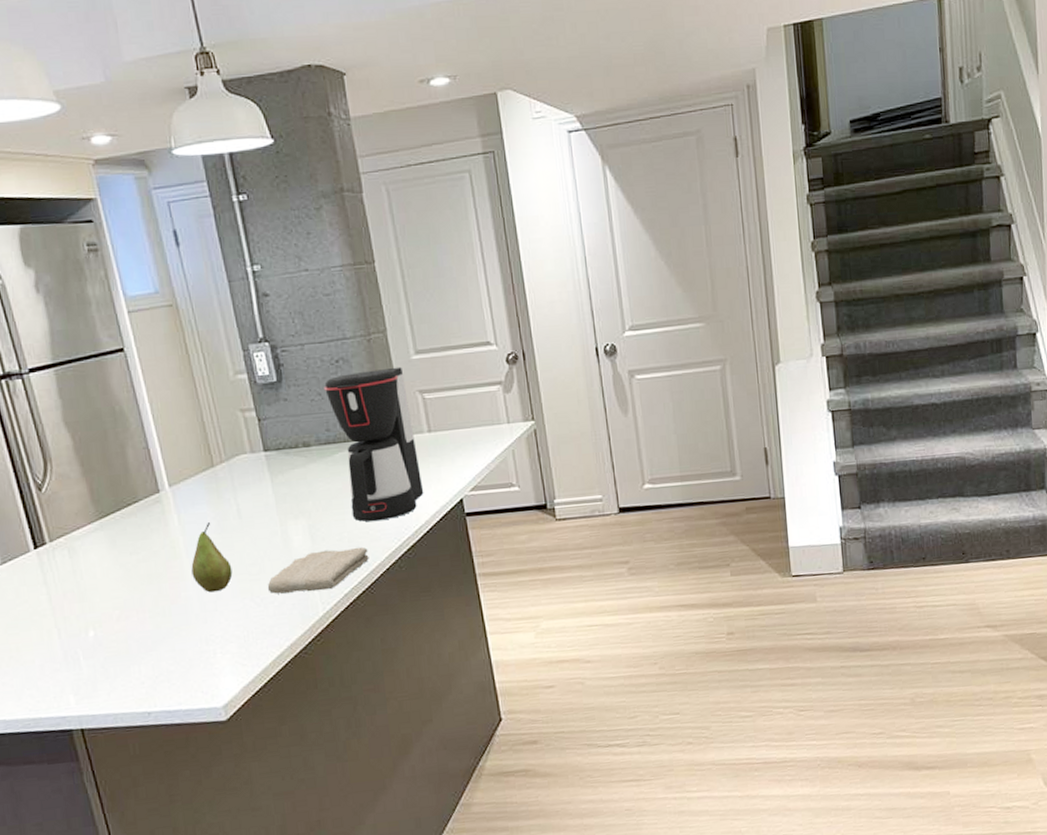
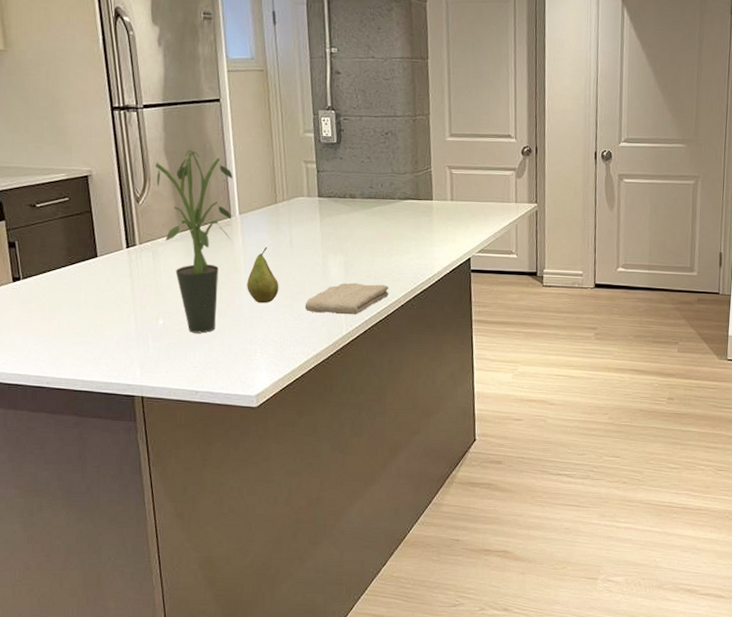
potted plant: none [55,415,164,642] -> present [156,149,233,333]
coffee maker: present [323,367,424,522] -> none [373,144,441,266]

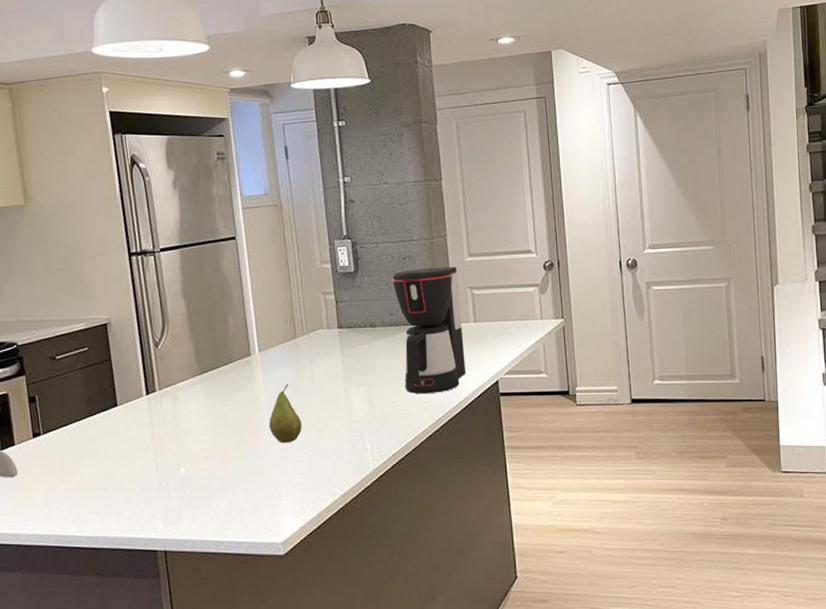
potted plant: present [156,149,233,333] -> none [174,289,252,479]
washcloth: present [304,283,389,315] -> none [329,415,416,450]
coffee maker: none [373,144,441,266] -> present [391,266,466,394]

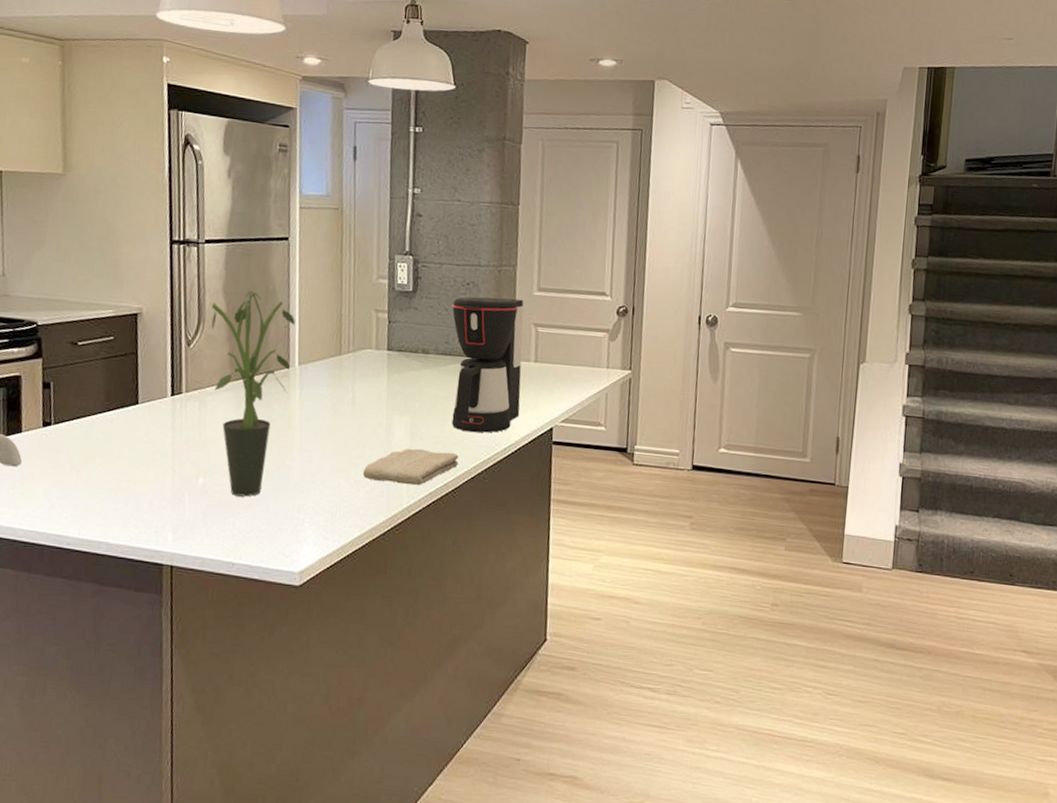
potted plant: none [174,289,252,479] -> present [211,290,295,497]
fruit: present [269,384,302,443] -> none [300,403,336,467]
washcloth: none [329,415,416,450] -> present [362,448,459,486]

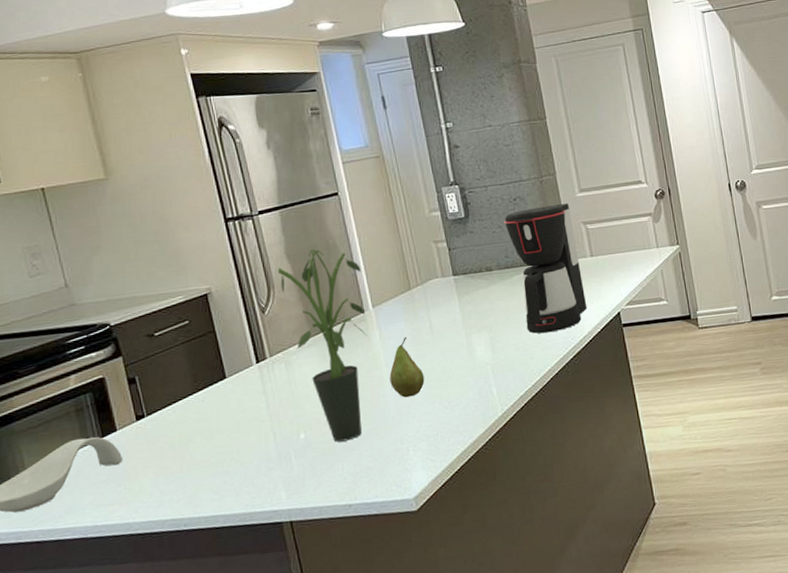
fruit: none [300,403,336,467] -> present [389,337,425,398]
washcloth: present [362,448,459,486] -> none [454,355,541,398]

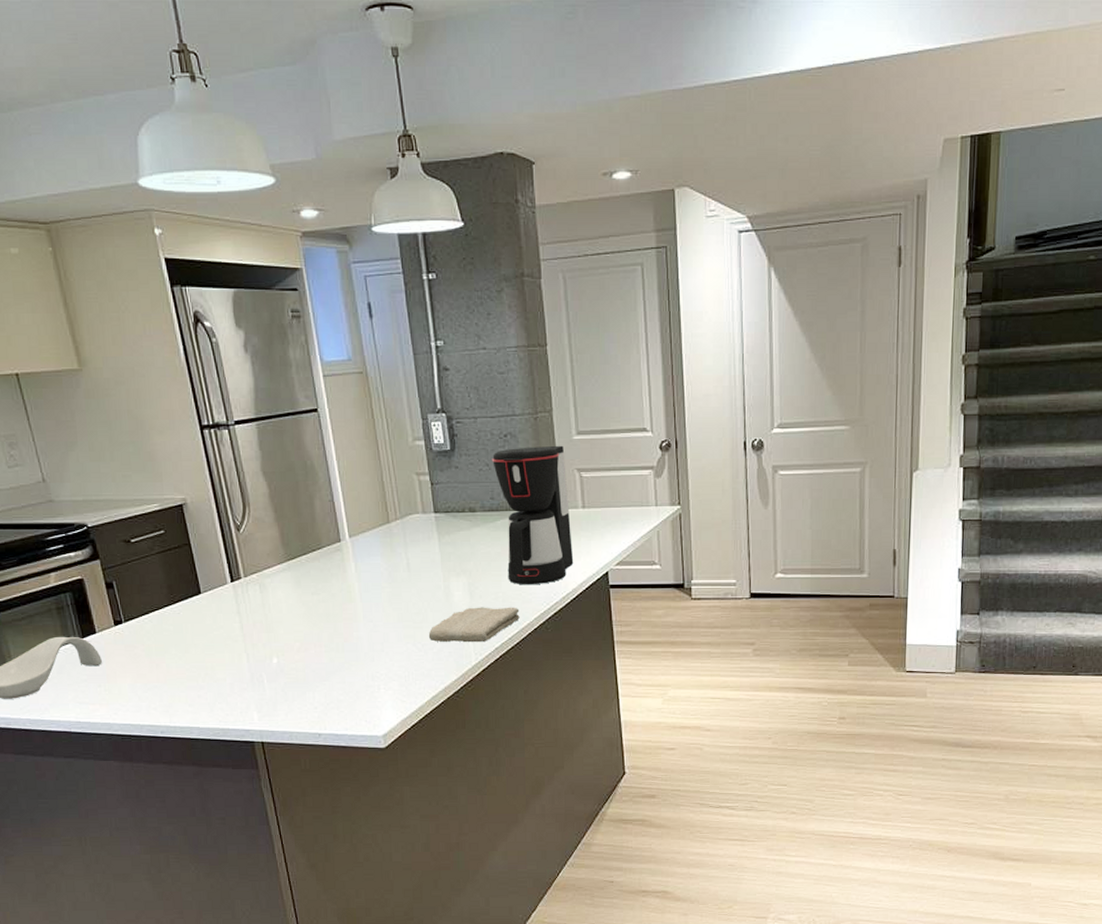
potted plant: present [278,248,368,442] -> none [254,467,343,671]
fruit: present [389,337,425,398] -> none [364,573,399,635]
washcloth: none [454,355,541,398] -> present [428,607,520,643]

